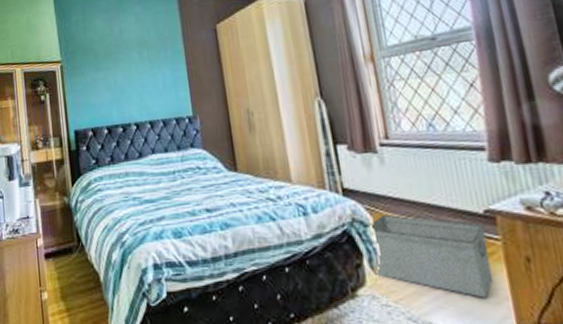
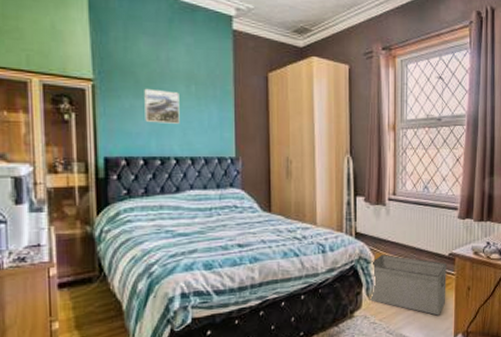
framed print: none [103,60,137,93] -> present [144,88,180,124]

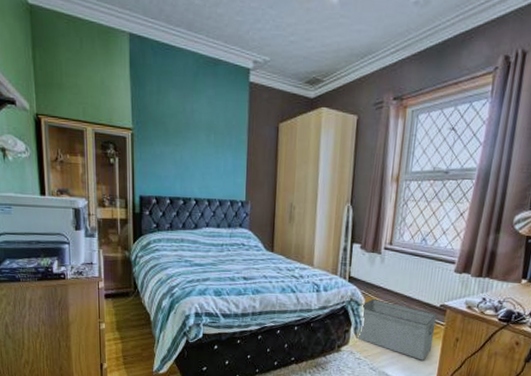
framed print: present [144,88,180,124] -> none [172,137,201,169]

